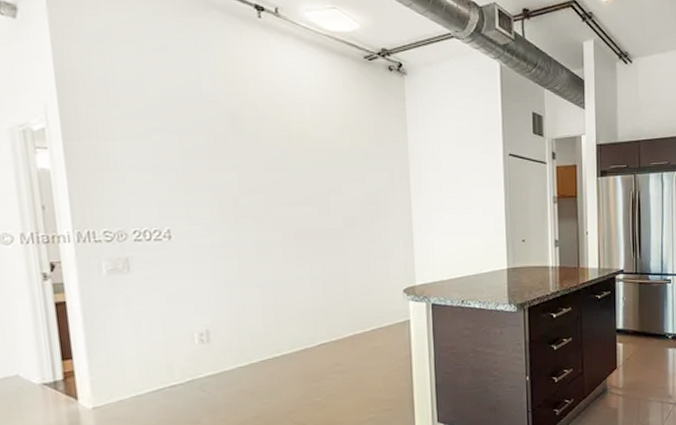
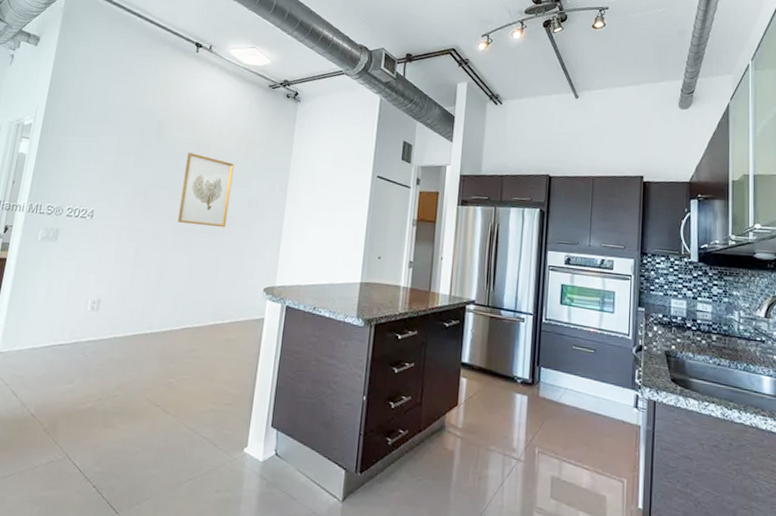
wall art: none [278,147,345,231] -> present [178,152,235,227]

